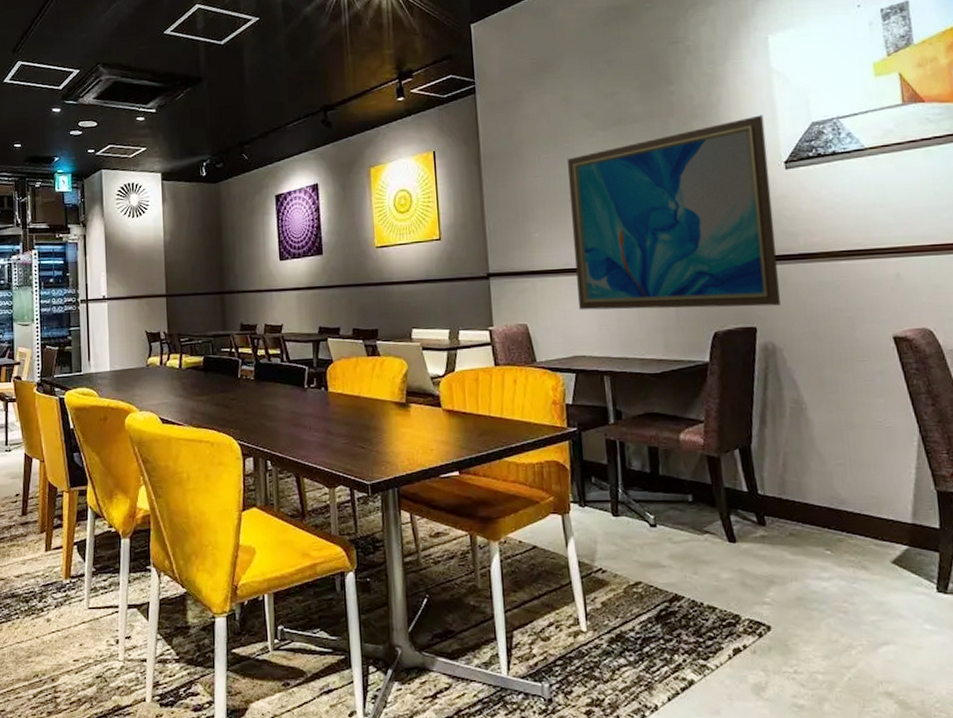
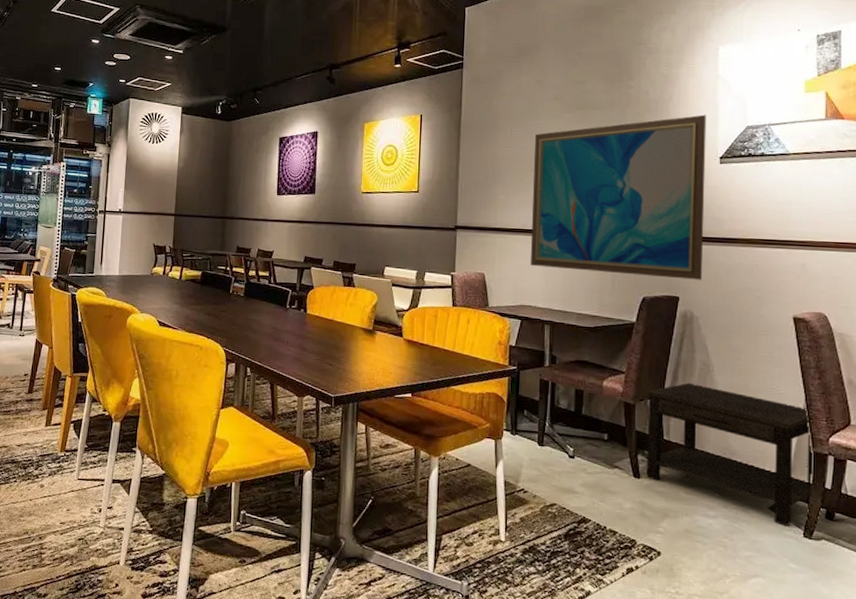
side table: none [734,425,942,581] -> present [646,382,812,526]

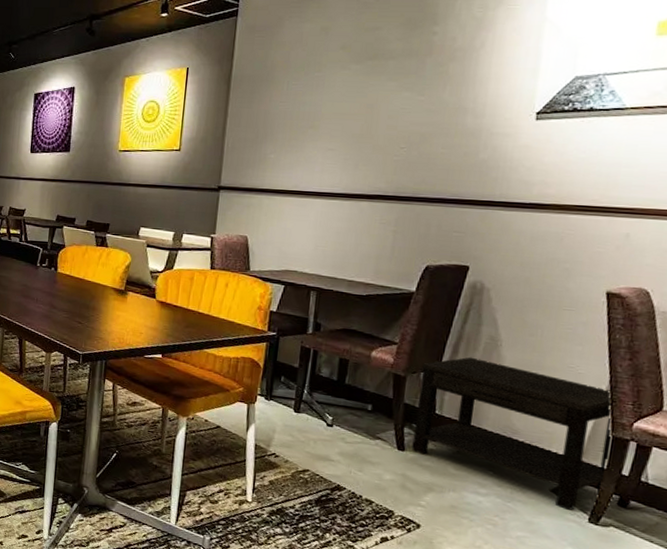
wall art: present [530,114,707,280] -> none [299,63,526,249]

